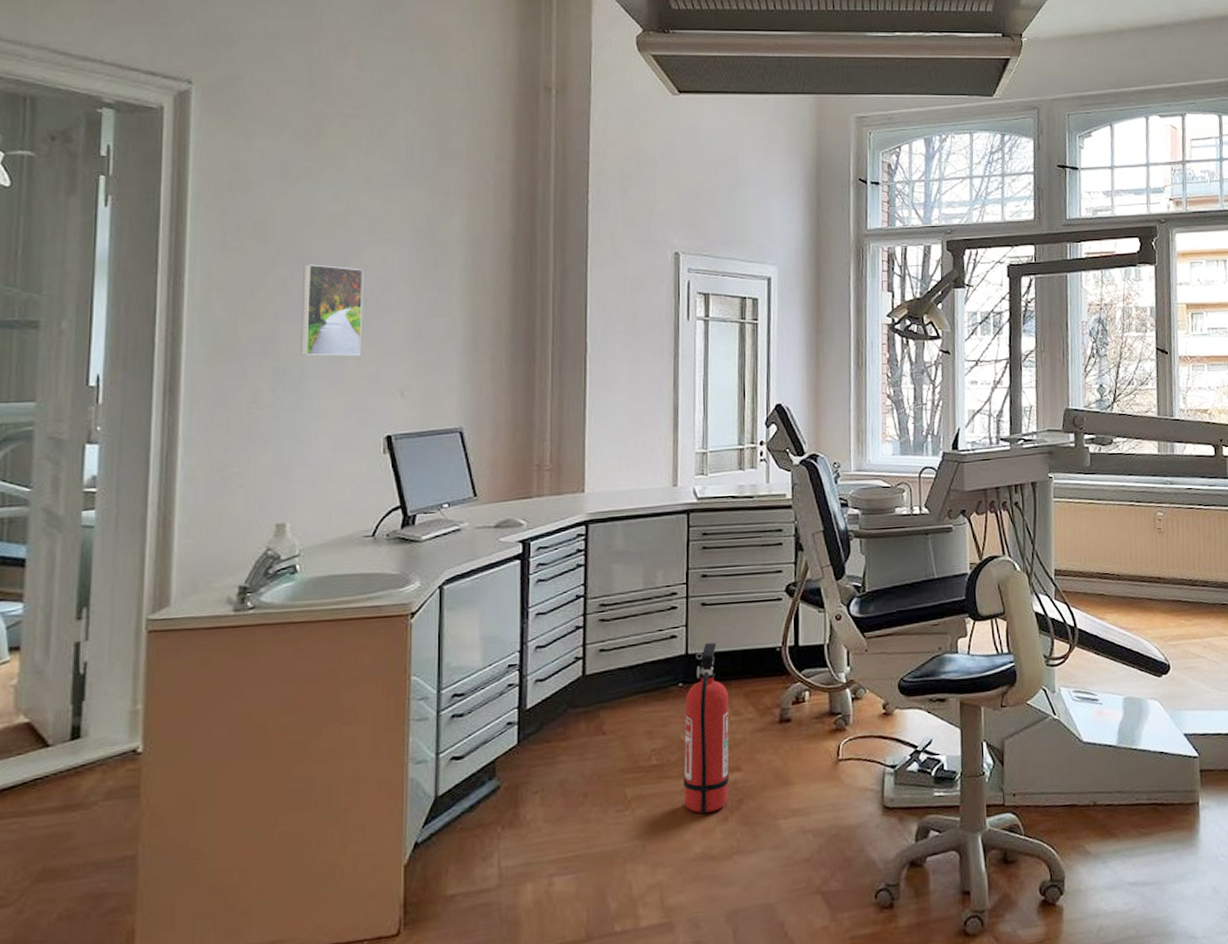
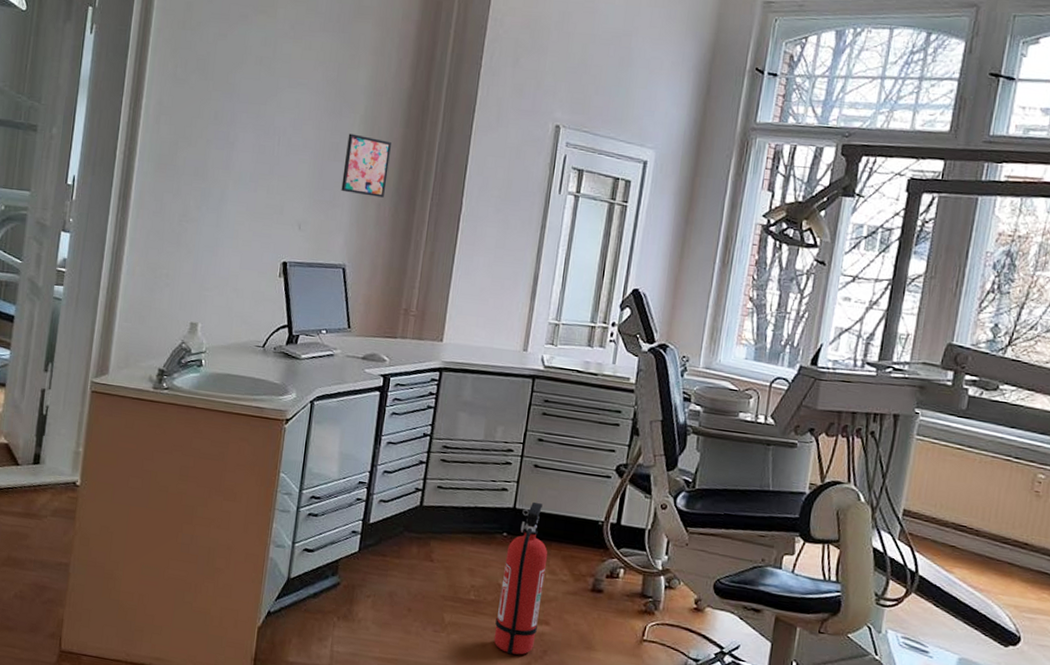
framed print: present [301,264,364,357] -> none [223,100,281,188]
wall art: none [447,285,499,350] -> present [341,133,391,198]

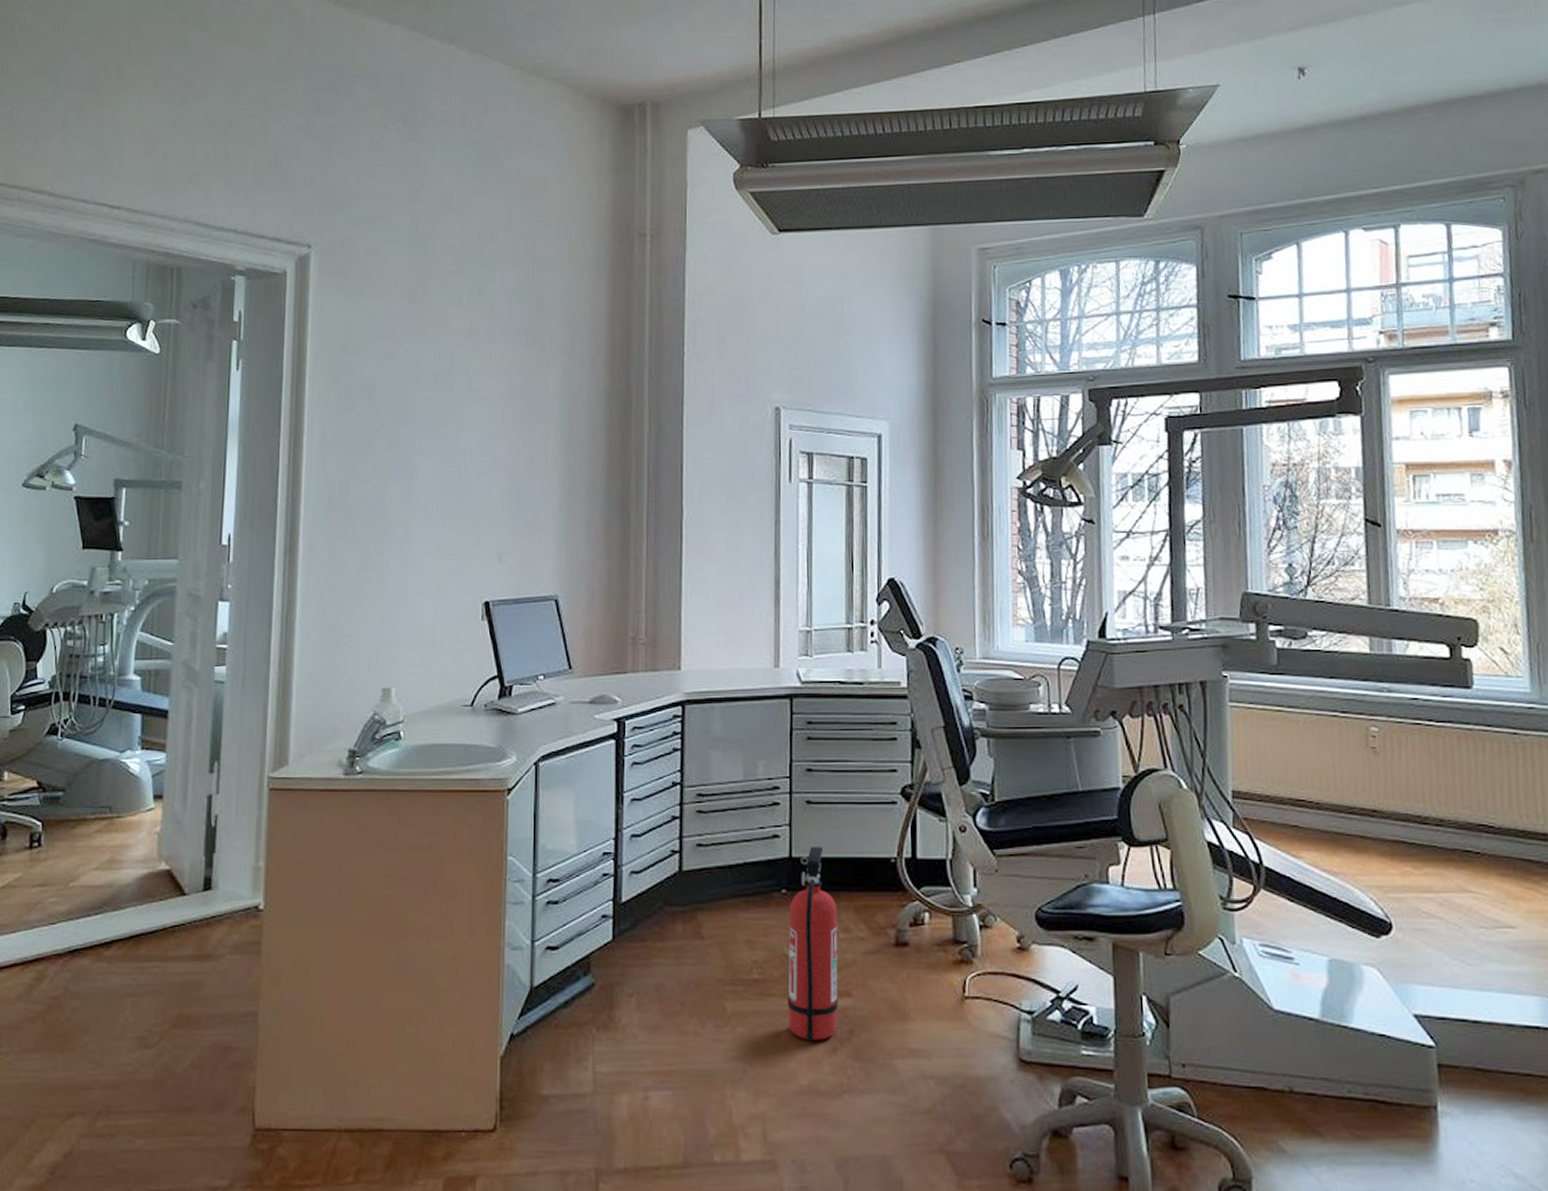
wall art: present [341,133,391,198] -> none [543,445,594,513]

